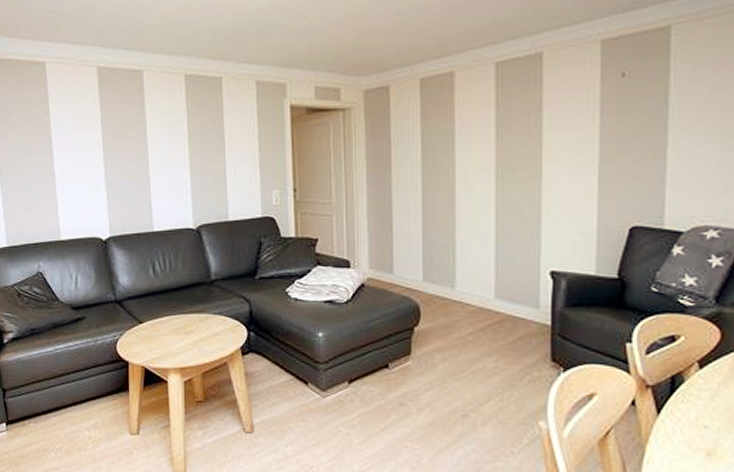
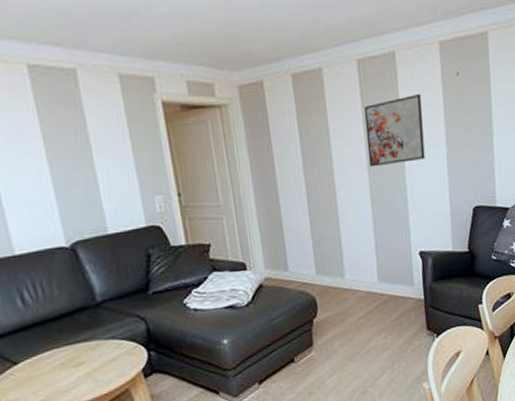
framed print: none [497,97,572,175] -> present [364,93,425,167]

